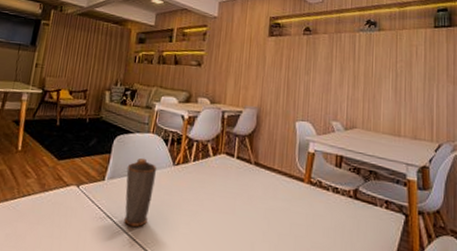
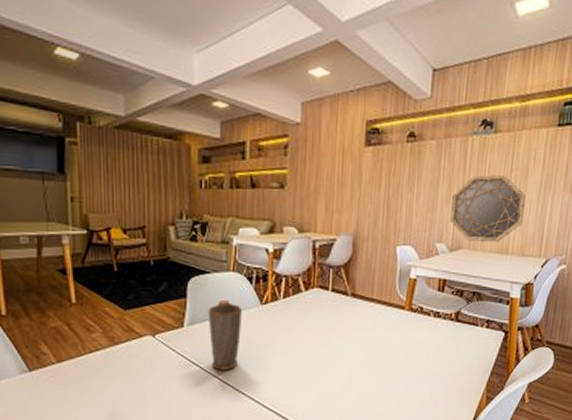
home mirror: none [344,64,413,125] -> present [450,175,525,243]

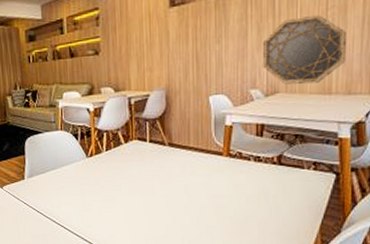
mug: present [208,299,243,371] -> none [43,154,72,216]

